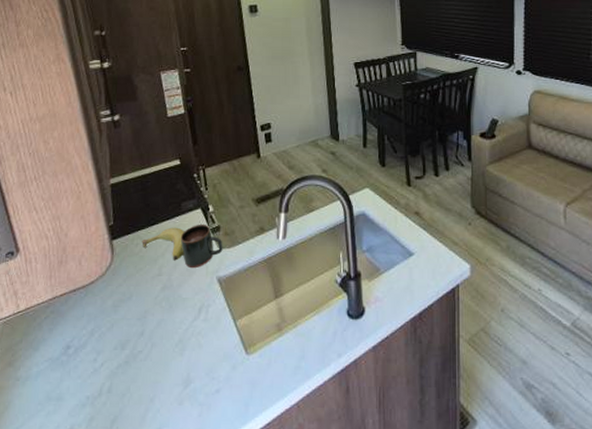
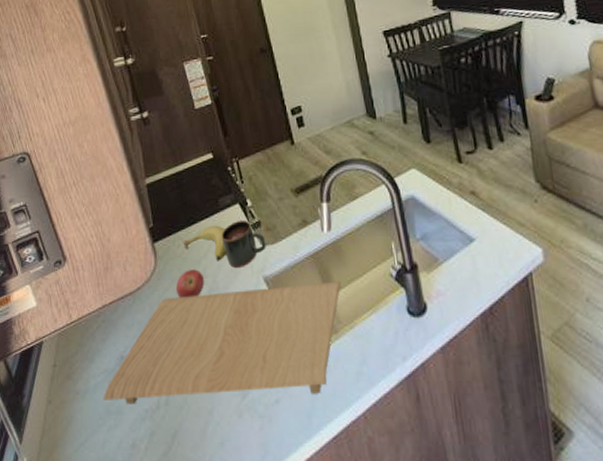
cutting board: none [44,284,290,392] -> present [103,281,341,405]
fruit: none [129,267,160,293] -> present [175,269,205,298]

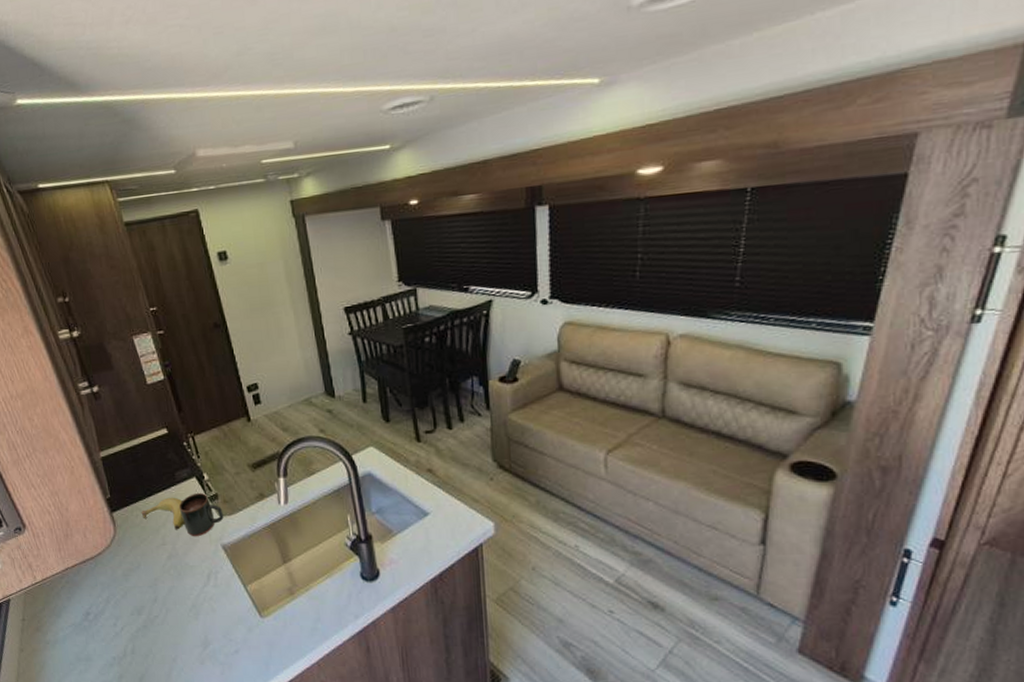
cutting board: present [103,281,341,405] -> none [72,549,298,653]
fruit: present [175,269,205,298] -> none [136,537,165,562]

